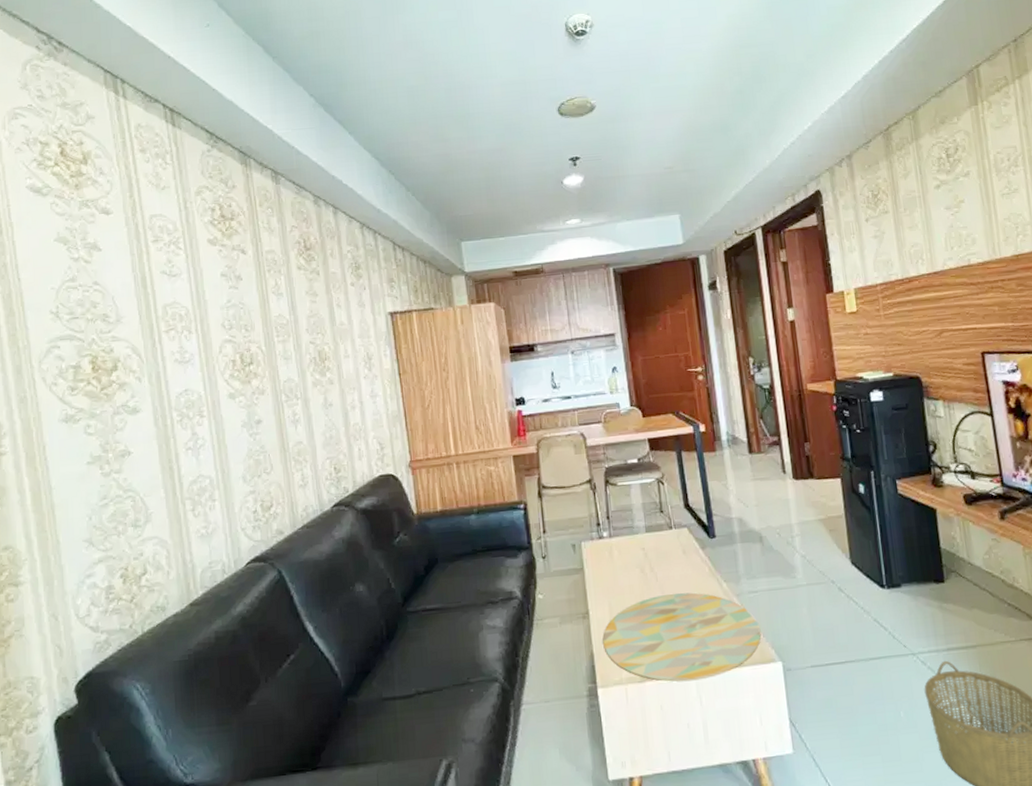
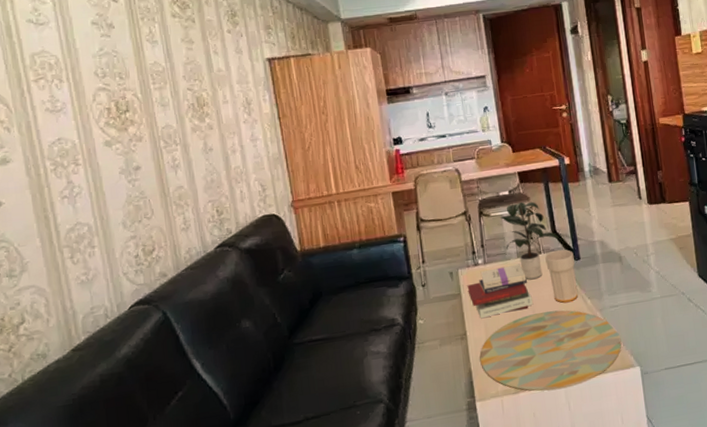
books: none [590,538,662,597] -> present [467,263,533,319]
potted plant: none [628,471,692,558] -> present [500,201,558,280]
cup: none [676,525,712,585] -> present [545,249,578,303]

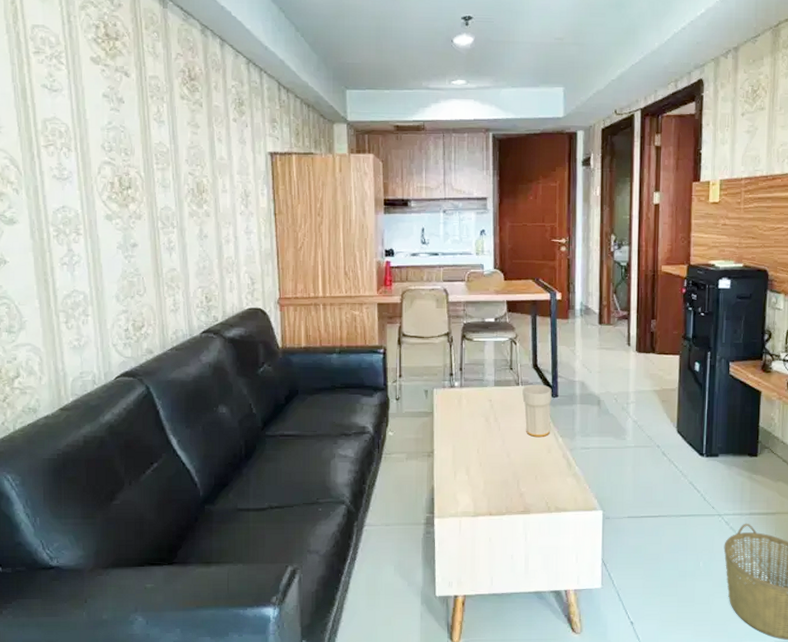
books: present [467,263,533,319] -> none [440,392,504,440]
decorative tray: present [479,310,622,391] -> none [444,442,588,520]
potted plant: present [500,201,558,280] -> none [482,332,539,410]

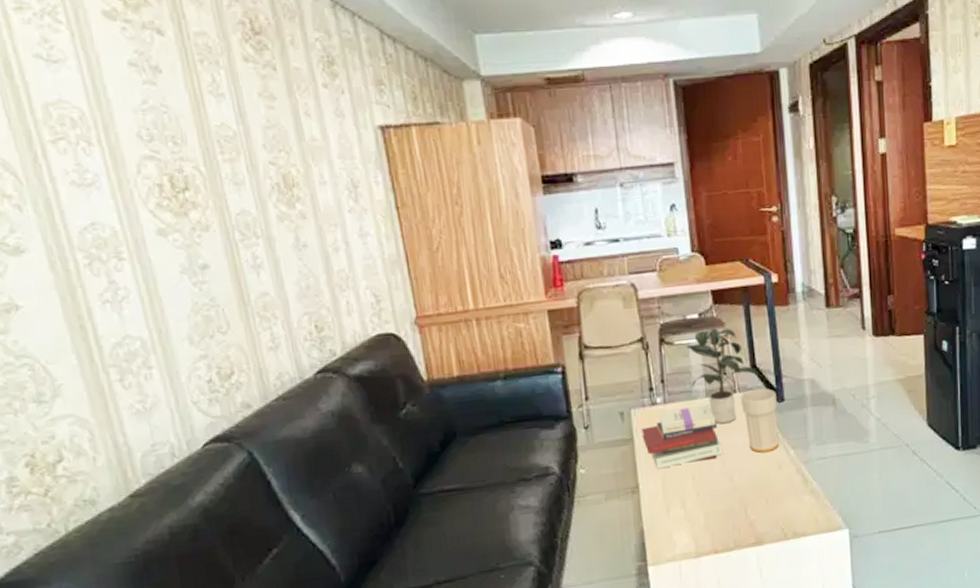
books: none [440,392,504,440] -> present [641,404,723,469]
potted plant: none [482,332,539,410] -> present [686,328,759,425]

